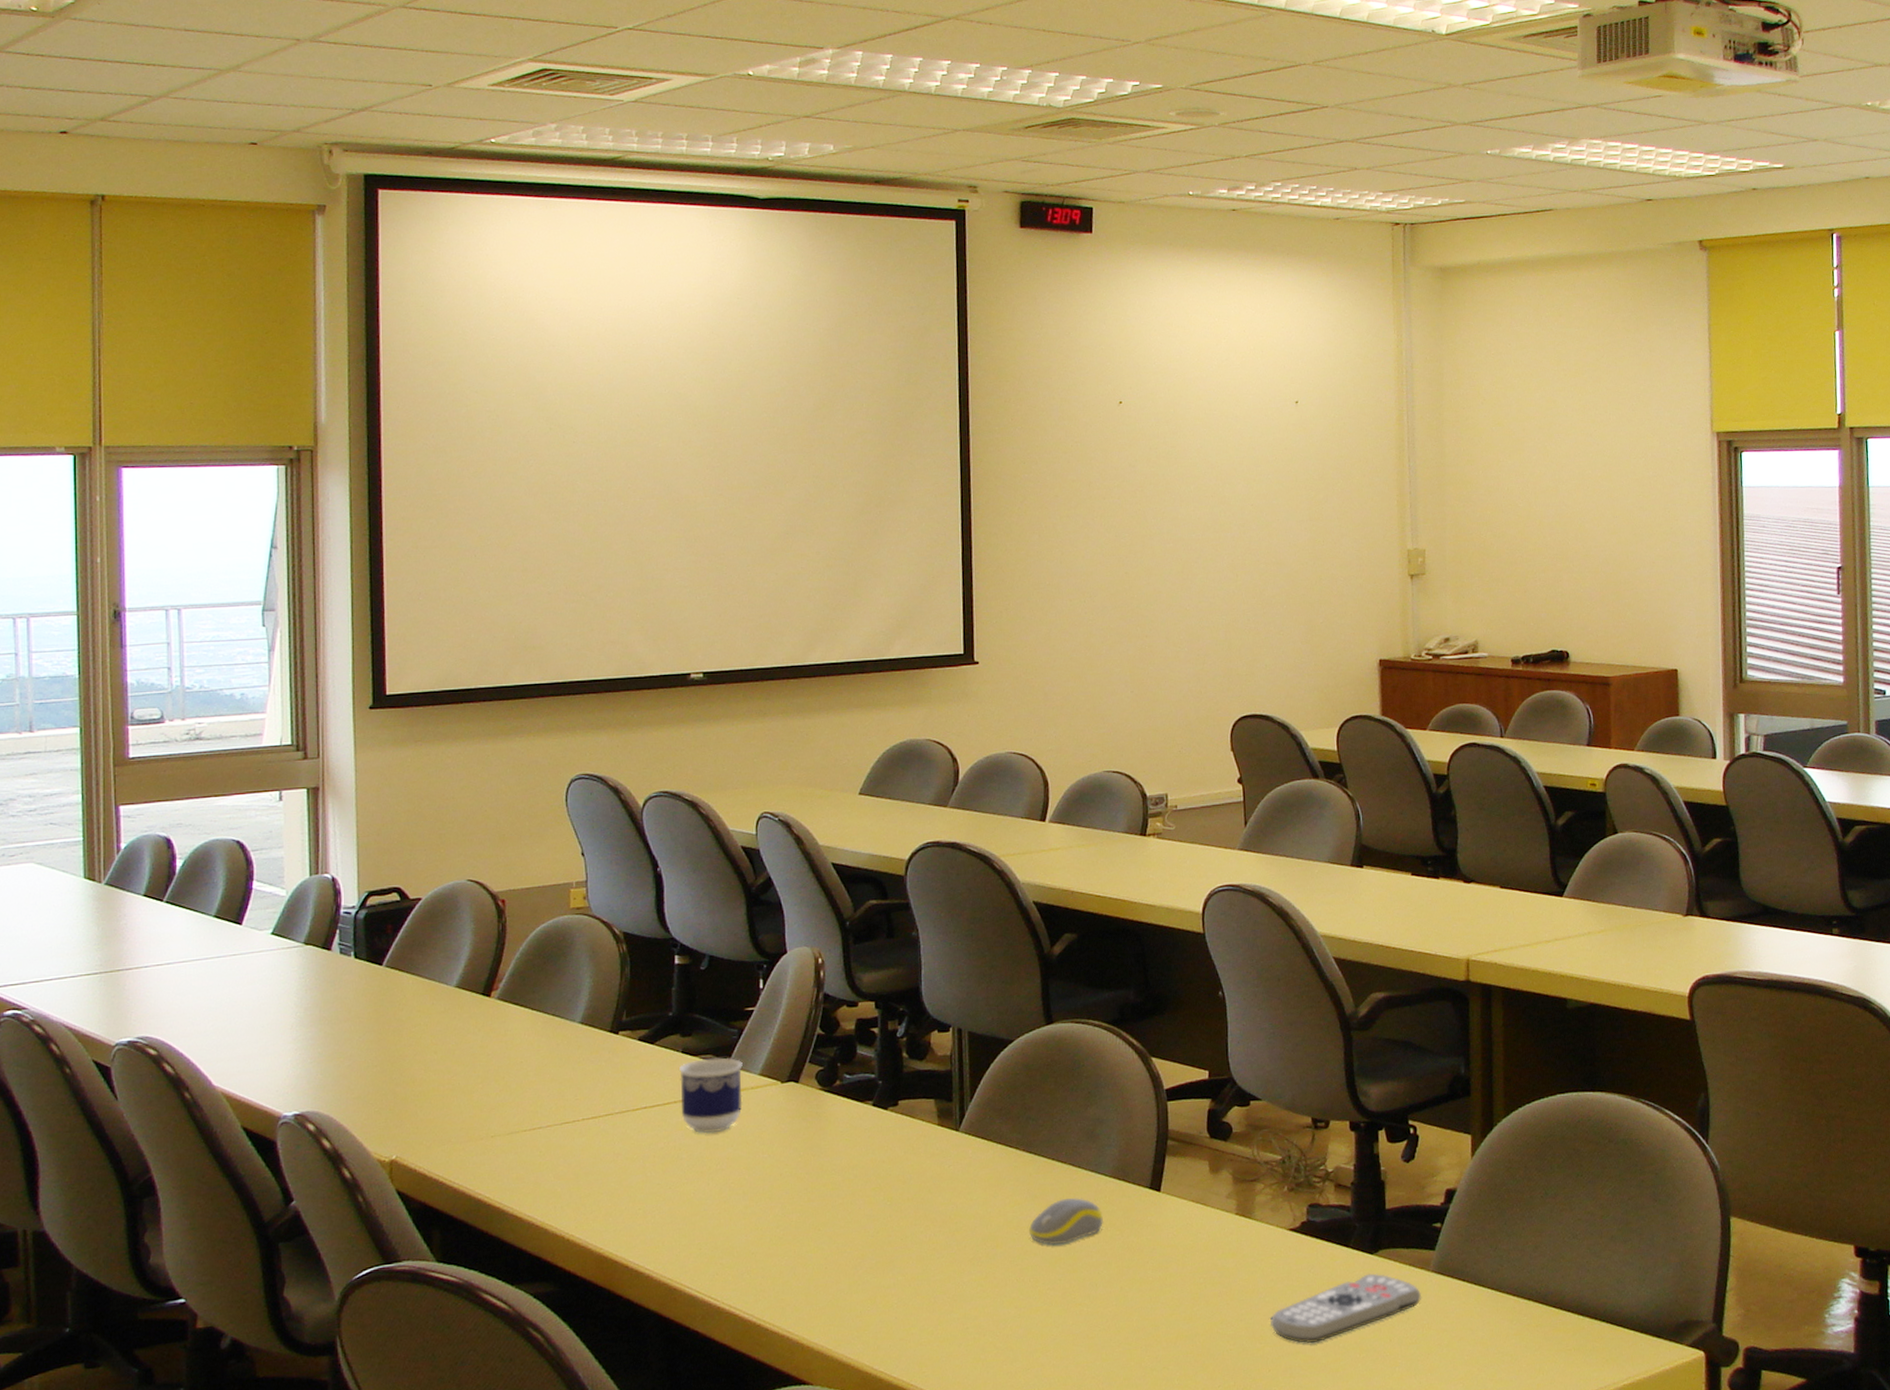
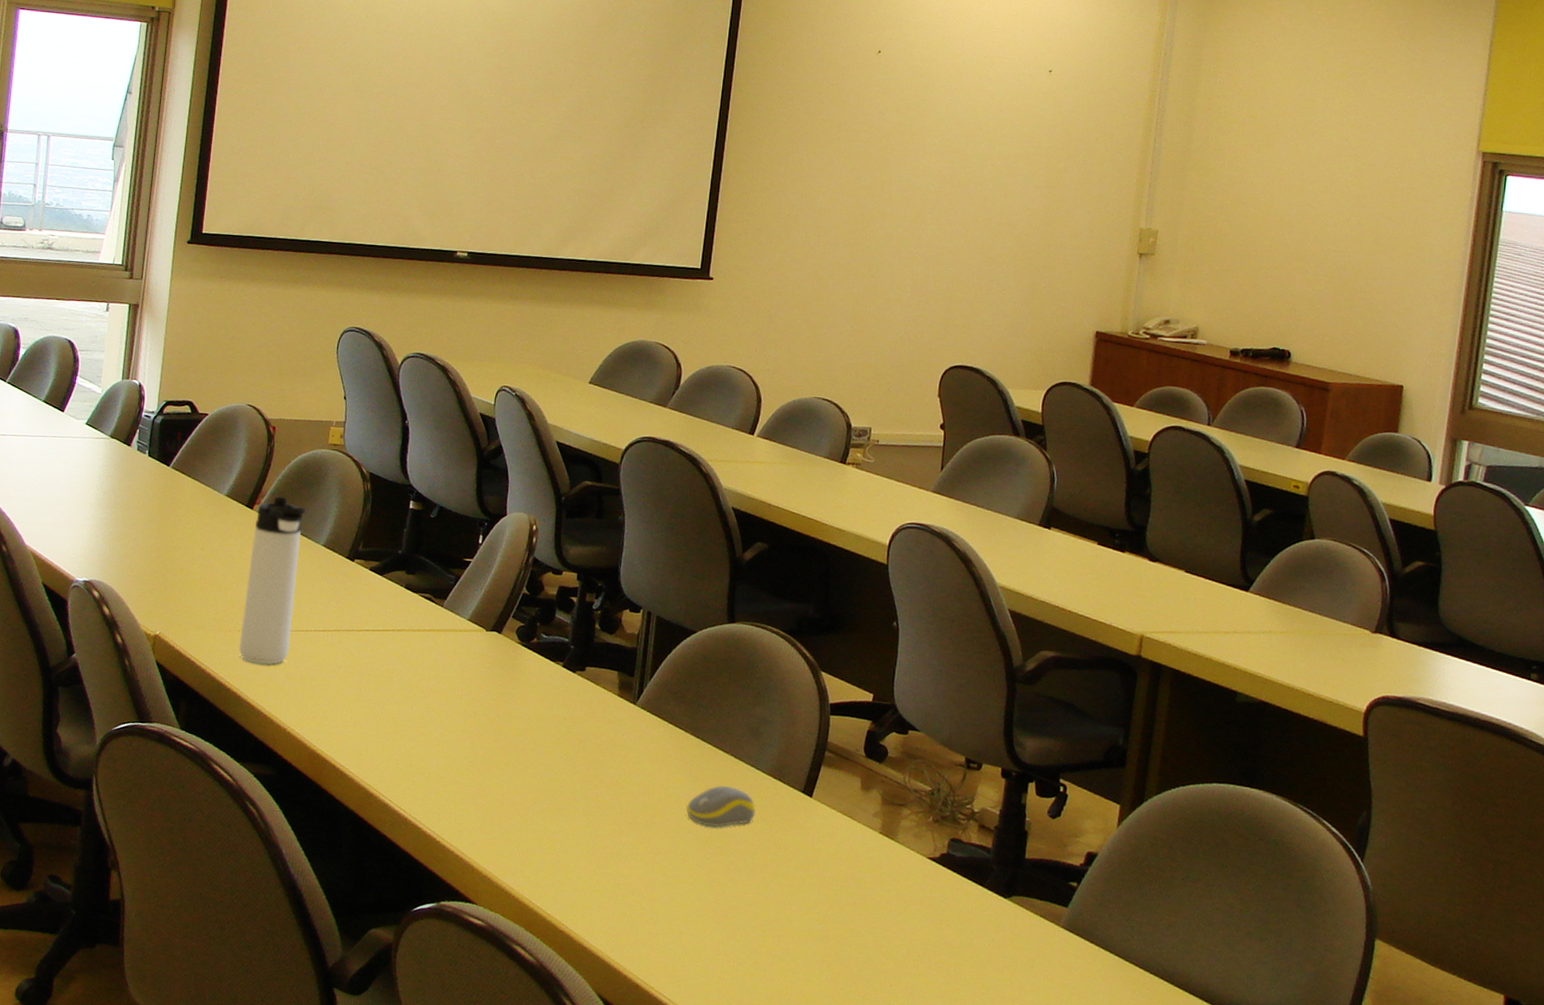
thermos bottle: none [494,976,556,1170] -> present [238,496,307,665]
cup: present [679,1058,743,1134] -> none [397,597,455,664]
remote control: present [1269,1273,1422,1343] -> none [897,915,1049,970]

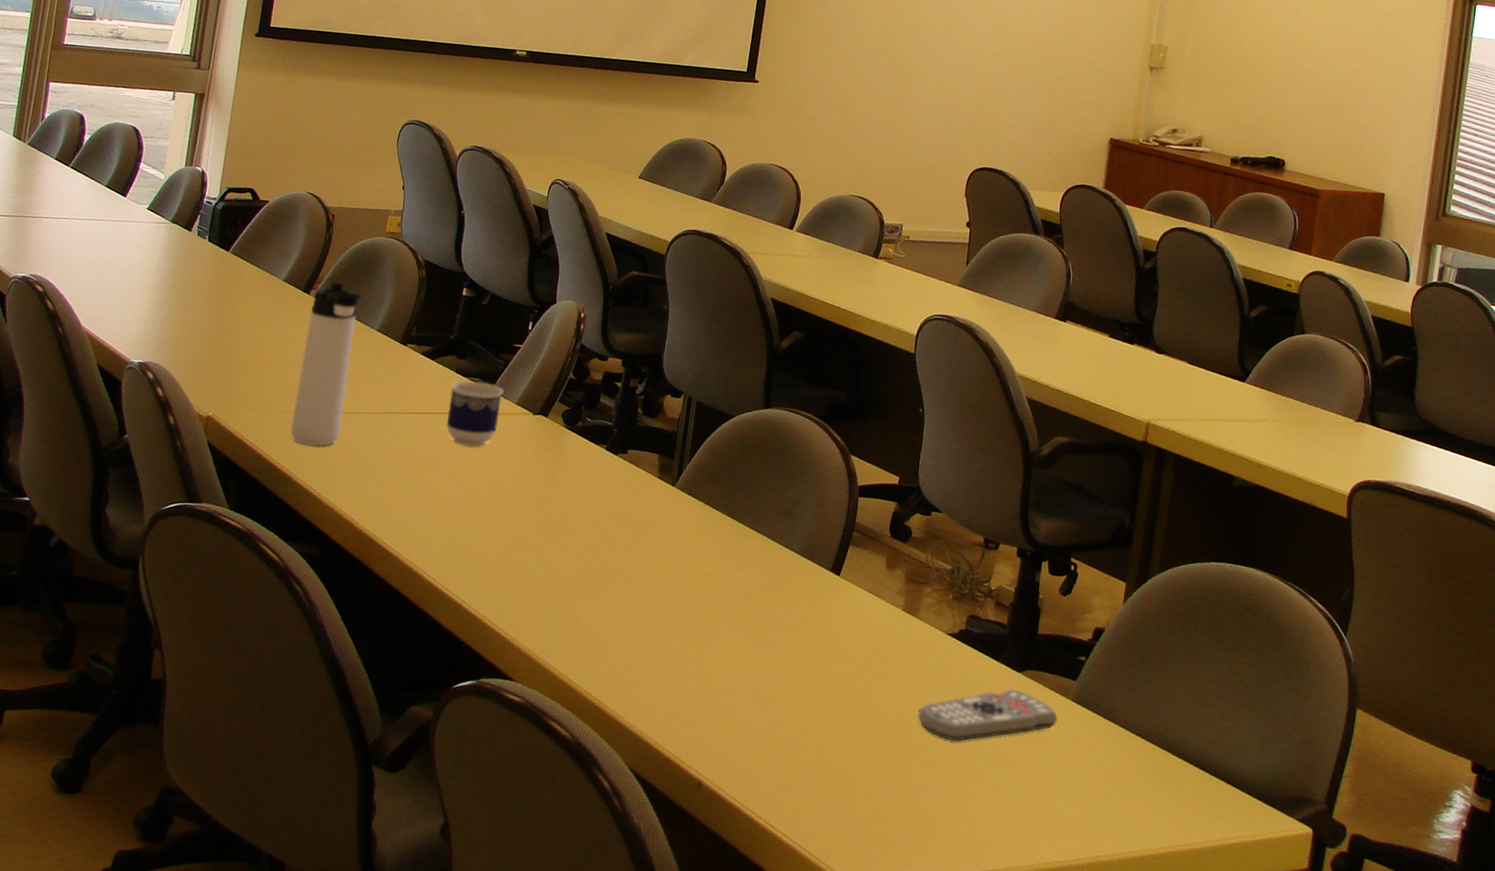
cup: none [397,597,455,664] -> present [446,381,504,446]
computer mouse: present [686,785,756,827] -> none [720,564,786,605]
remote control: none [897,915,1049,970] -> present [917,689,1059,742]

